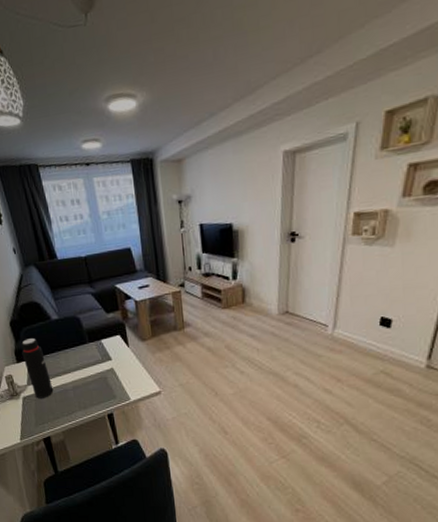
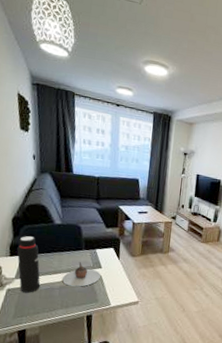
teapot: none [73,357,113,385] -> present [62,262,101,287]

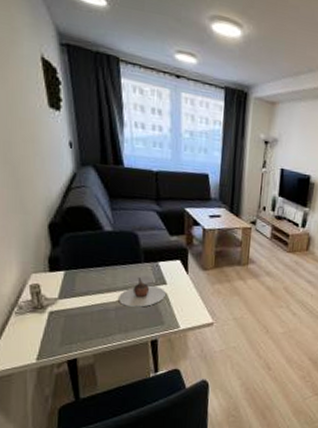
water bottle: present [17,235,41,293] -> none [58,246,91,316]

